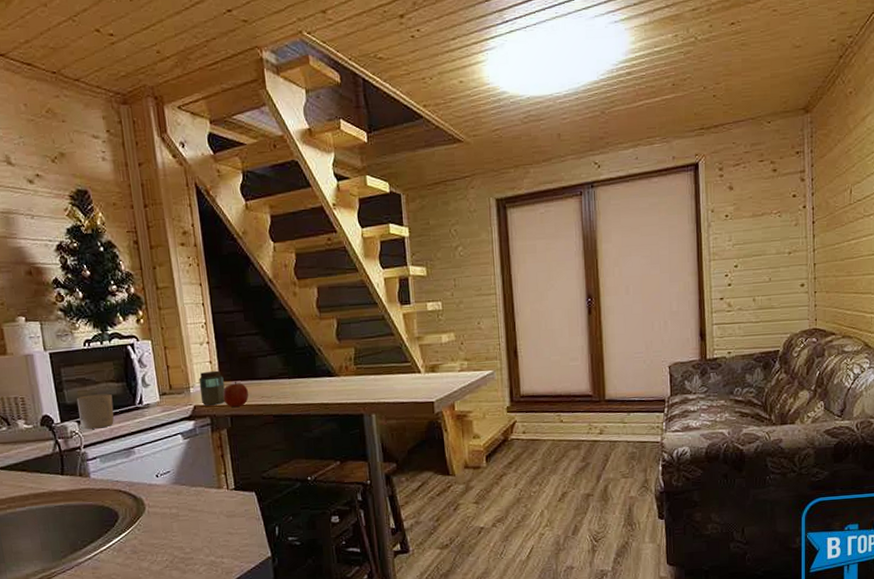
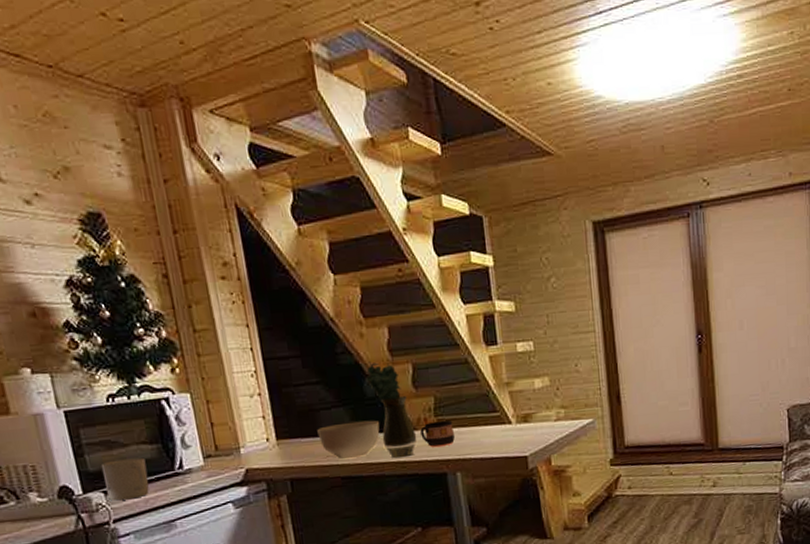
peanut butter: present [198,370,225,405] -> none [250,426,283,468]
fruit: present [223,381,249,407] -> none [280,438,312,469]
bowl: none [254,366,307,399] -> present [317,420,380,459]
vase: none [297,316,339,401] -> present [366,361,417,459]
cup: none [342,369,371,391] -> present [420,420,455,447]

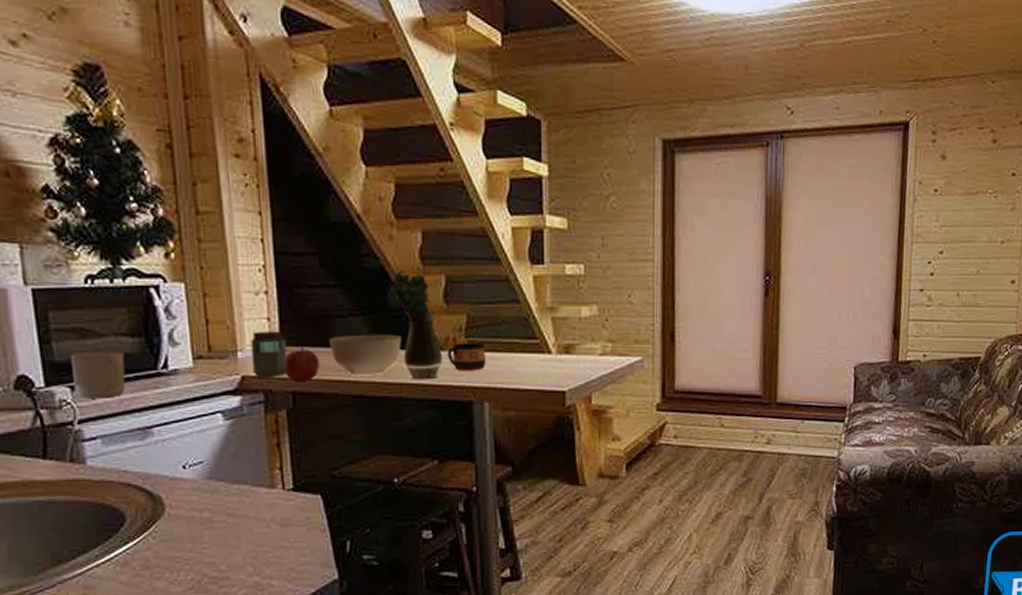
peanut butter: none [250,426,283,468] -> present [250,331,287,376]
fruit: none [280,438,312,469] -> present [283,346,320,381]

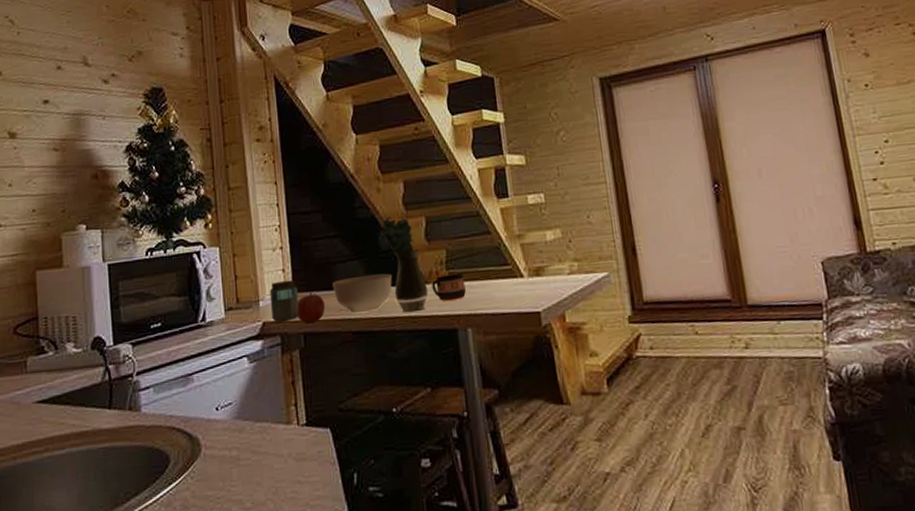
mug: present [69,351,126,398] -> none [132,309,173,353]

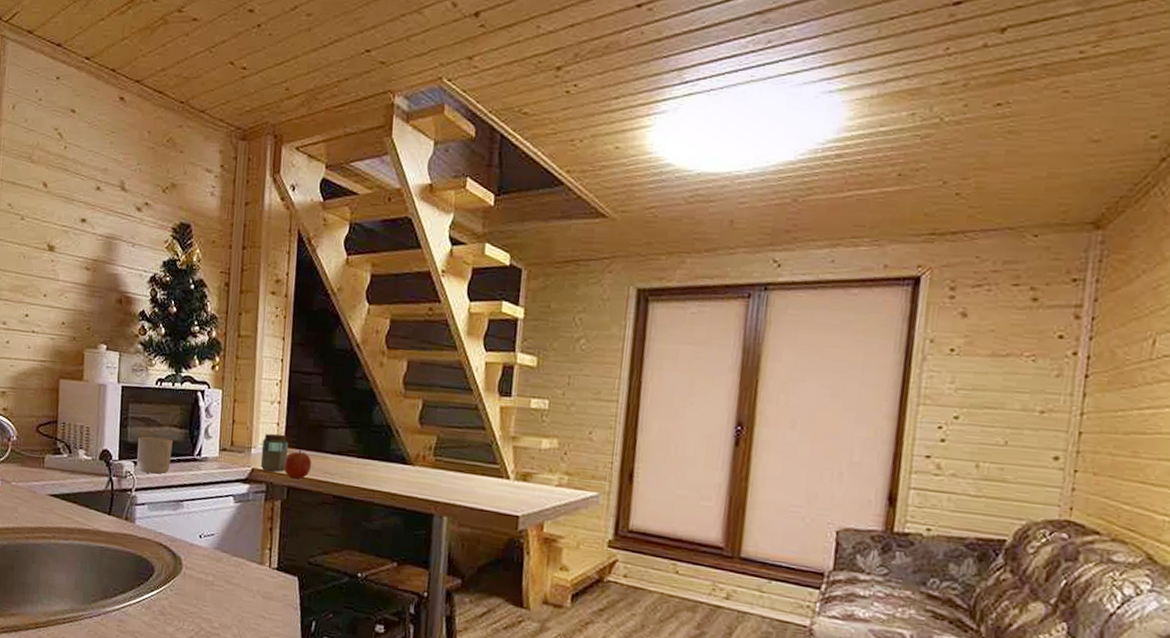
mug: none [132,309,173,353] -> present [136,436,173,474]
bowl: present [332,273,392,313] -> none [321,443,379,480]
vase: present [381,215,429,313] -> none [376,390,413,490]
cup: present [432,274,466,301] -> none [416,460,450,487]

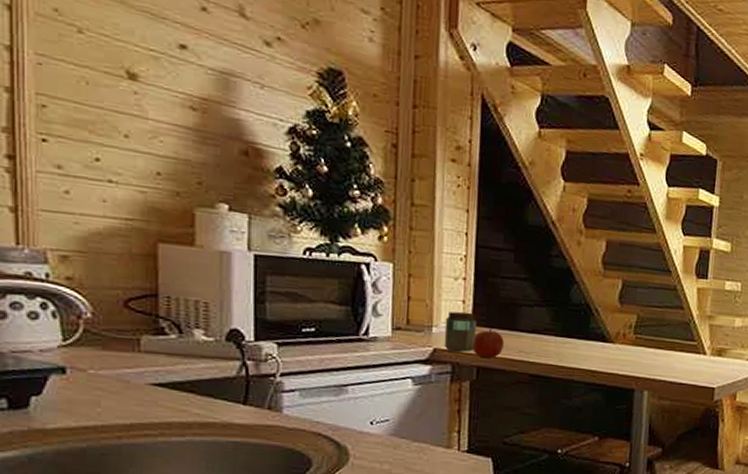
mug: present [136,436,173,474] -> none [280,313,330,356]

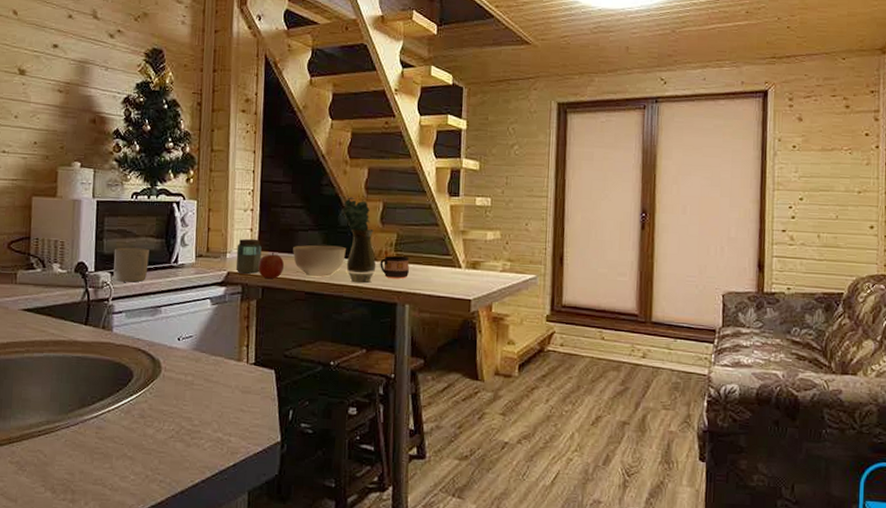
mug: none [280,313,330,356] -> present [113,247,149,283]
bowl: none [515,322,578,358] -> present [293,245,346,277]
vase: none [574,269,613,367] -> present [342,195,376,284]
cup: none [617,338,650,364] -> present [380,256,409,279]

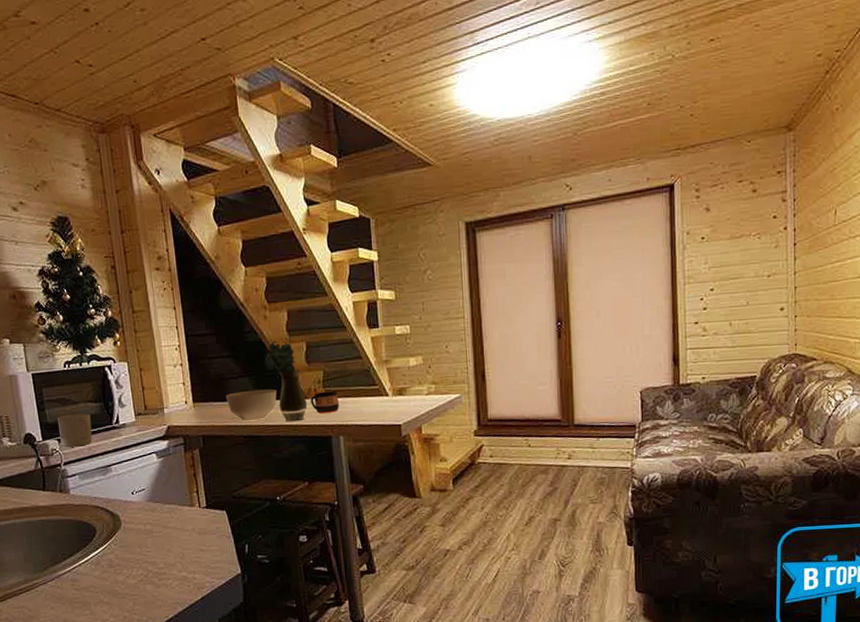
peanut butter: present [235,238,262,274] -> none [172,391,197,426]
fruit: present [258,252,285,279] -> none [195,402,221,428]

